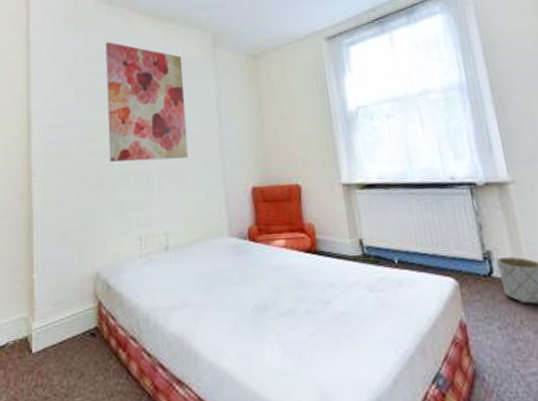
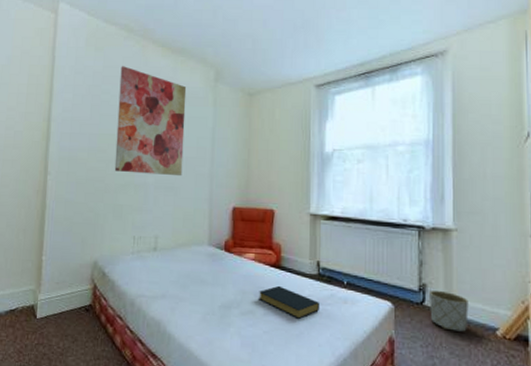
hardback book: none [296,274,372,313] -> present [259,285,320,319]

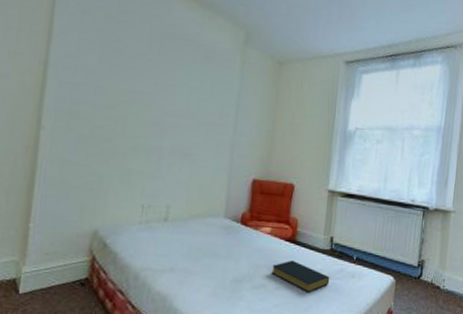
wall art: present [114,66,187,177] -> none [124,12,213,143]
planter: present [430,290,469,332] -> none [425,265,457,303]

